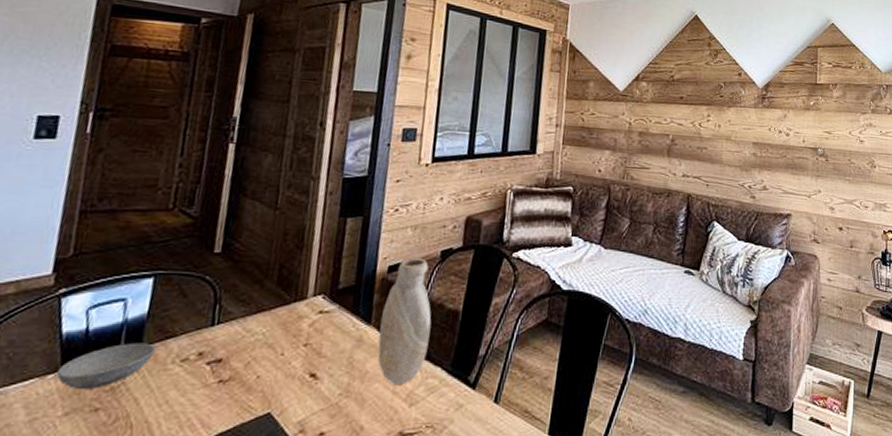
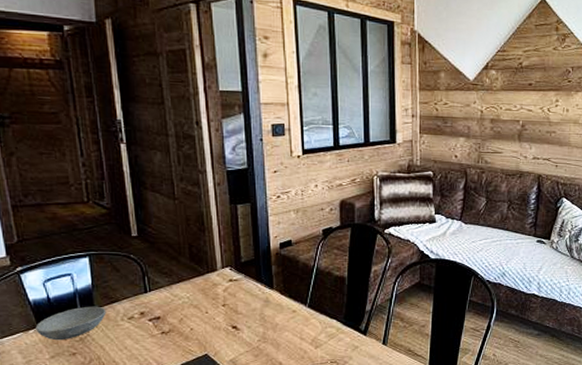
vase: present [377,257,432,384] -> none [281,235,323,333]

